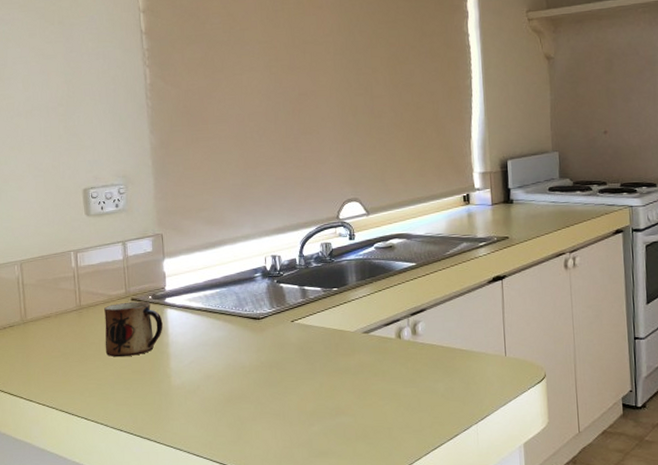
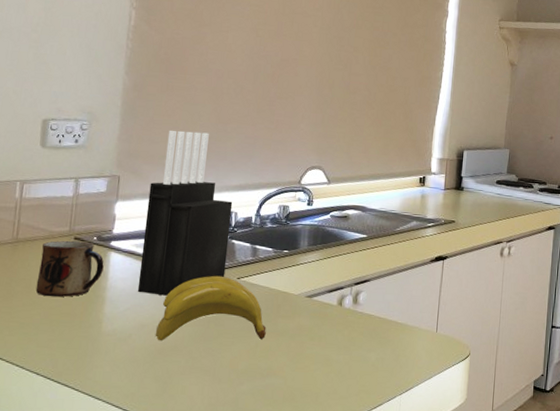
knife block: none [192,180,279,346] -> present [137,130,233,296]
banana: none [221,320,328,390] -> present [155,275,267,341]

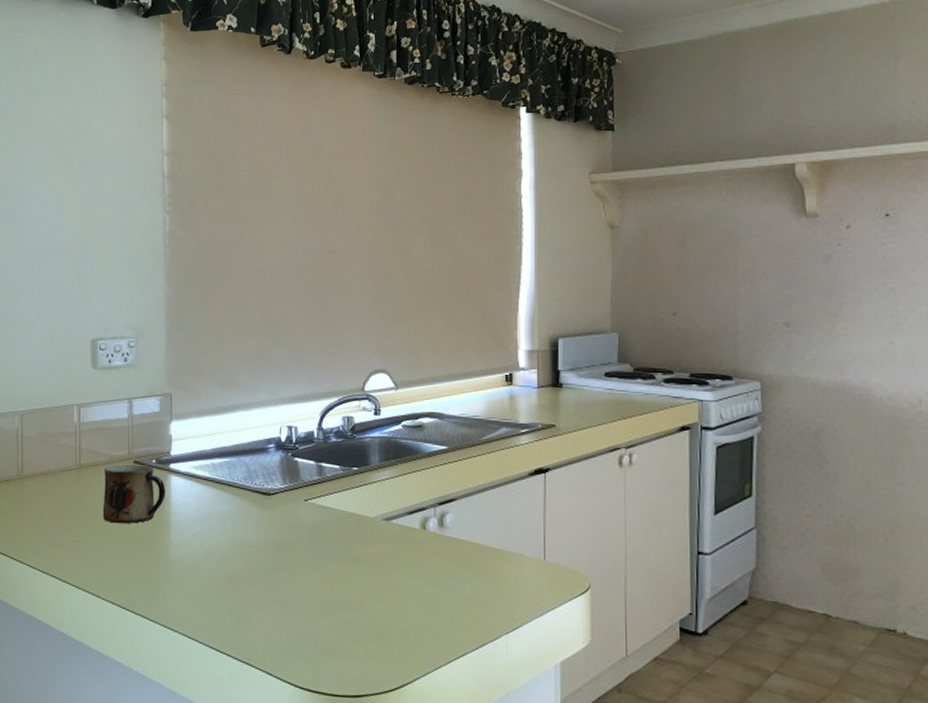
knife block: present [137,130,233,296] -> none [201,340,291,521]
banana: present [155,275,267,341] -> none [224,497,342,570]

